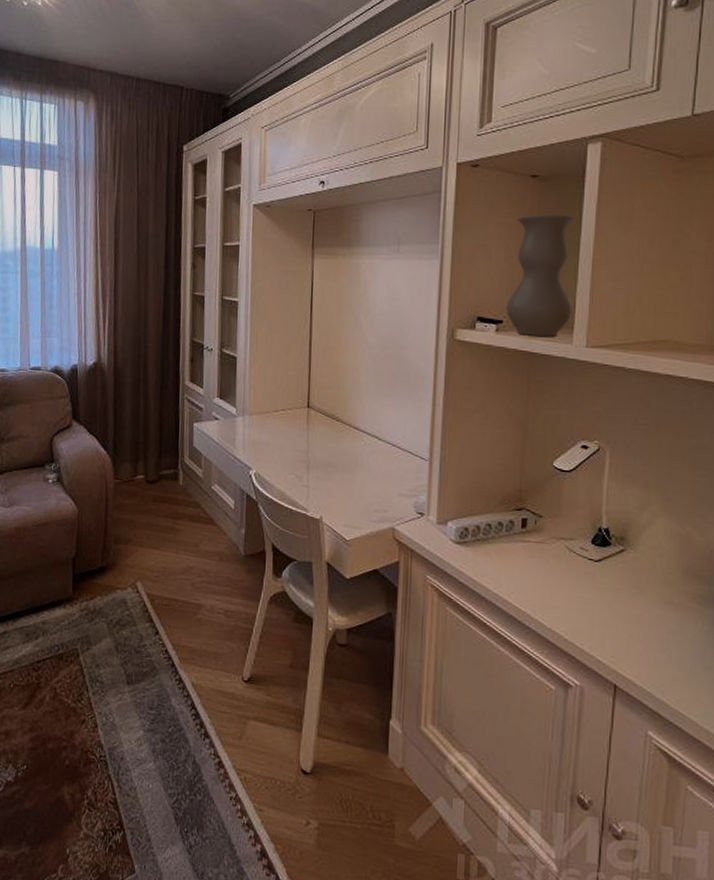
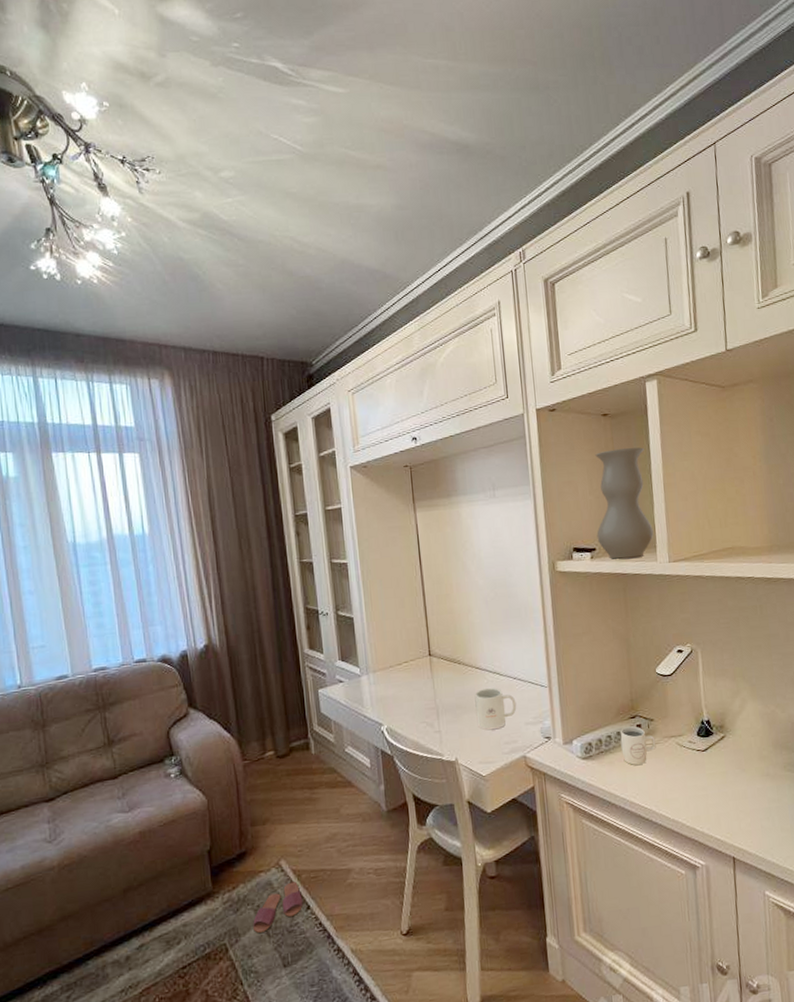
slippers: none [104,604,153,647] -> present [253,881,304,934]
mug: none [347,451,392,495] -> present [474,688,517,731]
mug: none [500,518,542,563] -> present [620,726,656,766]

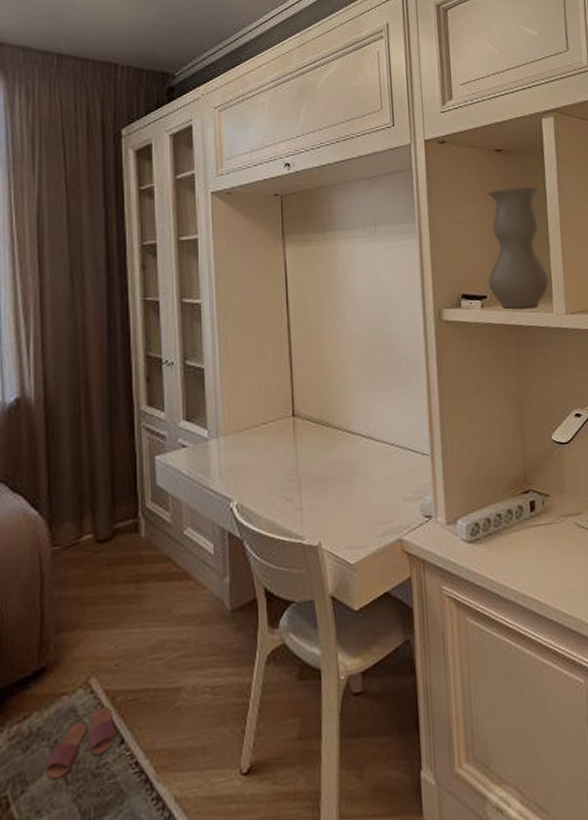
mug: present [474,688,517,731] -> none [344,456,394,508]
mug: present [620,726,656,766] -> none [511,502,552,551]

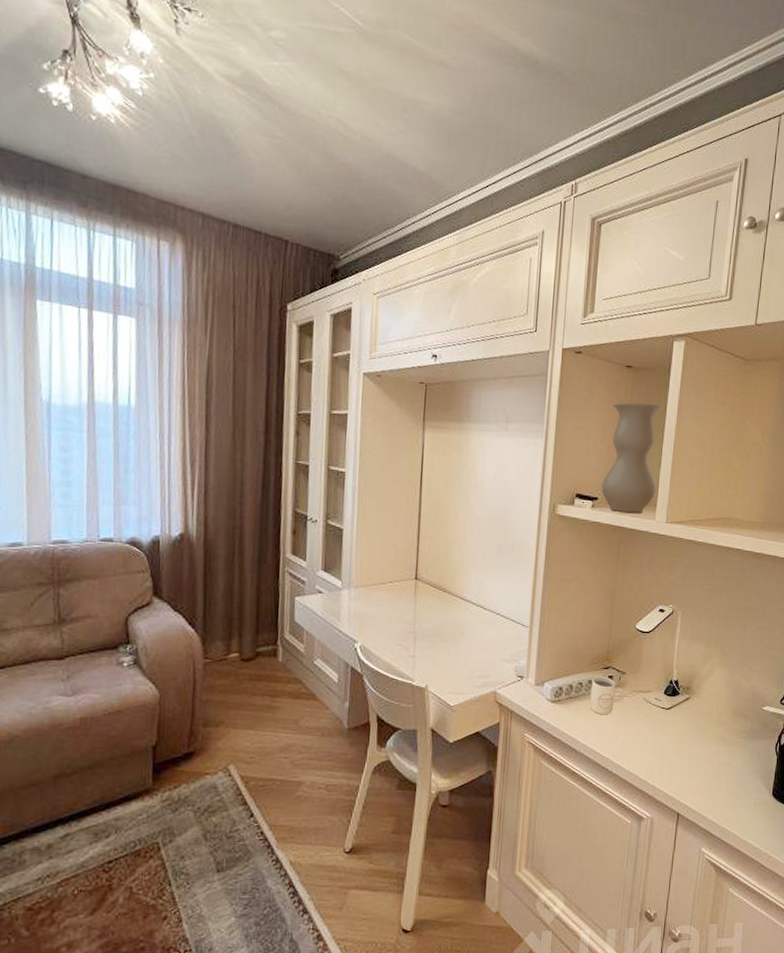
slippers: present [47,706,116,780] -> none [190,788,248,836]
mug: none [511,502,552,551] -> present [589,676,624,715]

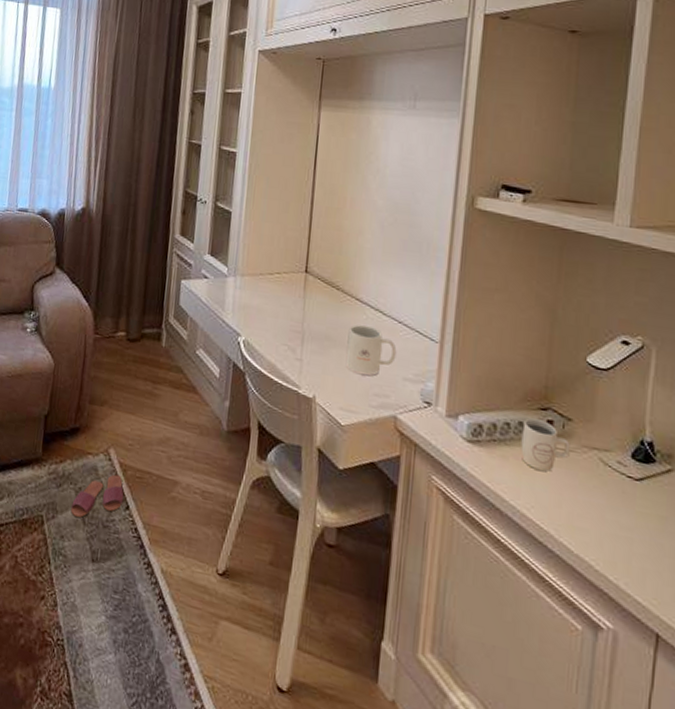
slippers: none [190,788,248,836] -> present [71,474,124,518]
mug: none [453,620,495,662] -> present [345,325,397,377]
vase: present [601,402,662,513] -> none [535,74,621,213]

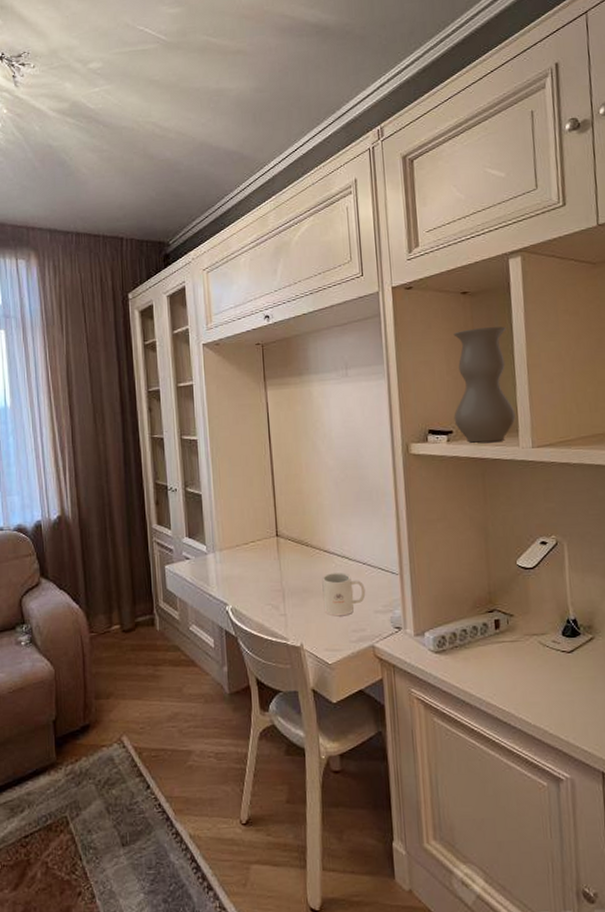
slippers: present [71,474,124,518] -> none [94,759,144,810]
mug: present [520,418,571,472] -> none [476,621,516,664]
vase: none [535,74,621,213] -> present [453,326,516,443]

